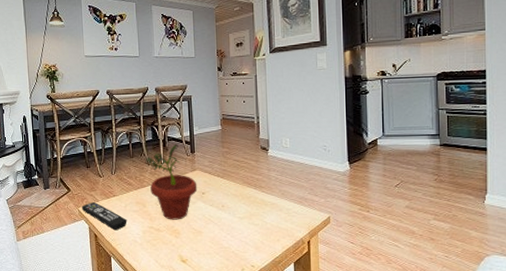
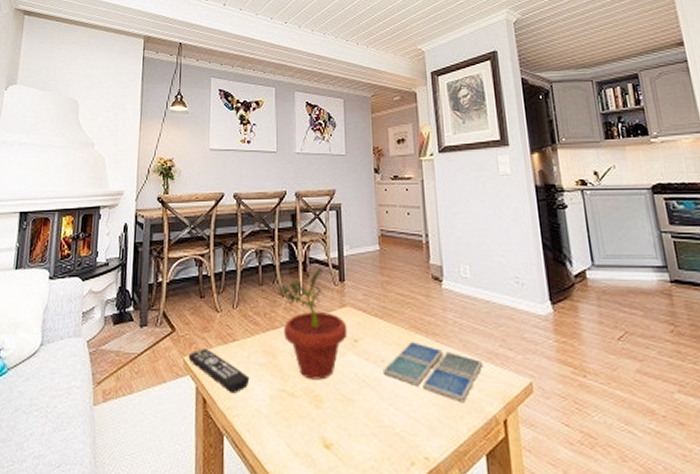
drink coaster: none [223,193,296,231] -> present [382,342,484,403]

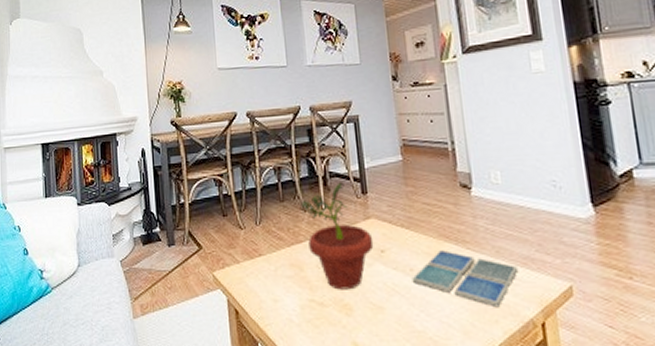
remote control: present [188,349,250,392] -> none [217,264,279,303]

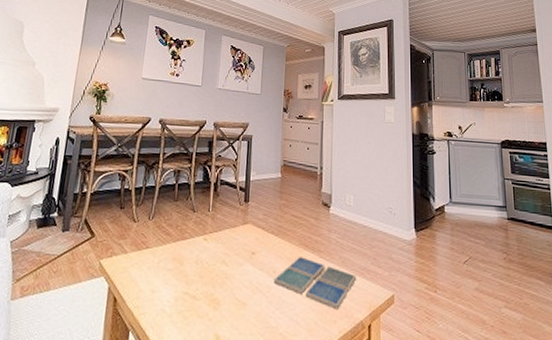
potted plant: present [301,180,374,290] -> none [192,188,248,286]

